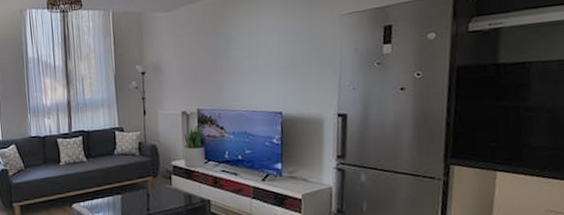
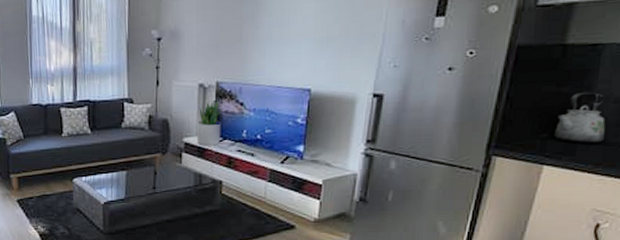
kettle: none [500,103,545,151] -> present [554,91,606,144]

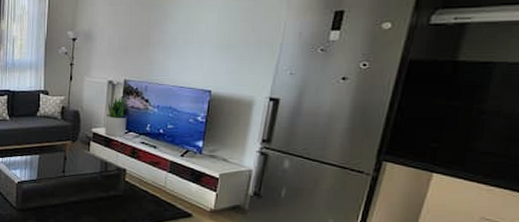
kettle: present [554,91,606,144] -> none [444,106,496,156]

